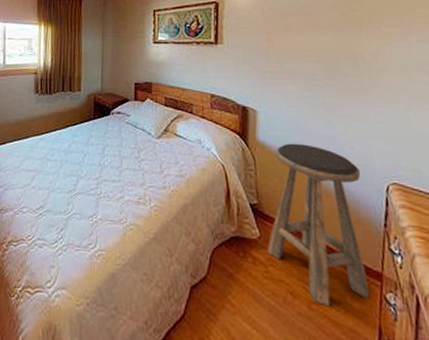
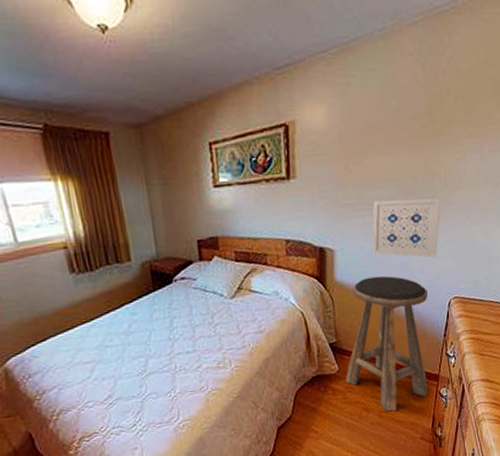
wall art: none [295,72,368,135] -> present [372,197,441,258]

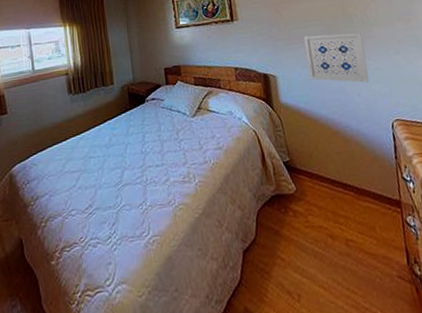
stool: present [345,275,429,412] -> none [297,98,394,241]

